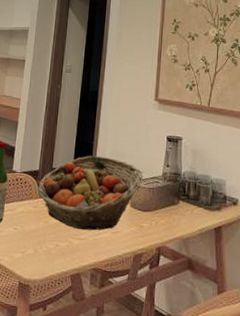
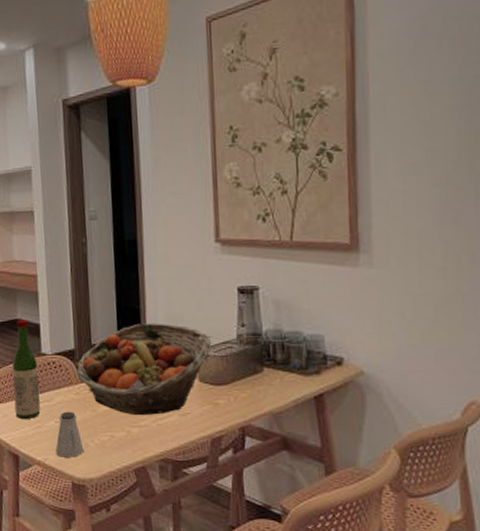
saltshaker: none [10,220,34,260] -> present [55,411,84,458]

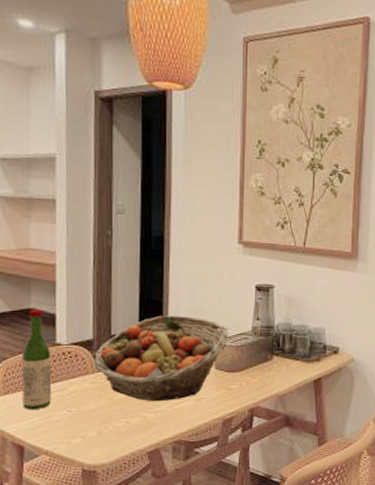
saltshaker: present [55,411,84,458] -> none [66,400,97,445]

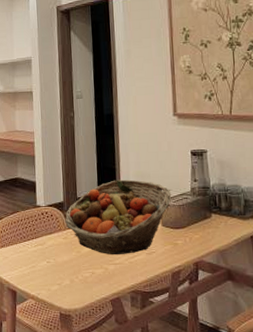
wine bottle: present [21,309,52,410] -> none [12,178,35,261]

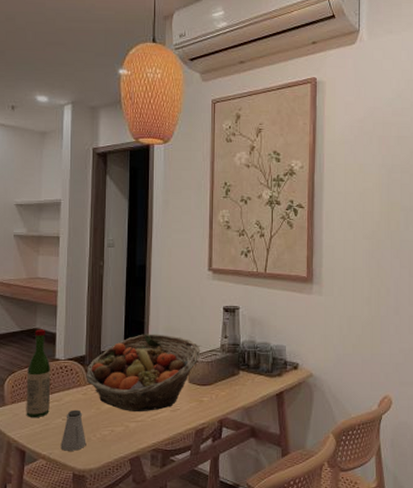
wine bottle: none [12,178,35,261] -> present [26,329,51,418]
saltshaker: none [47,253,70,292] -> present [60,409,86,451]

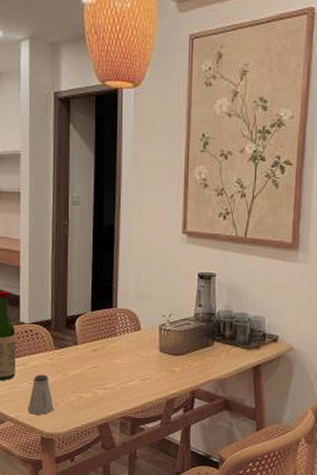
fruit basket: present [86,334,201,411] -> none [52,299,173,379]

